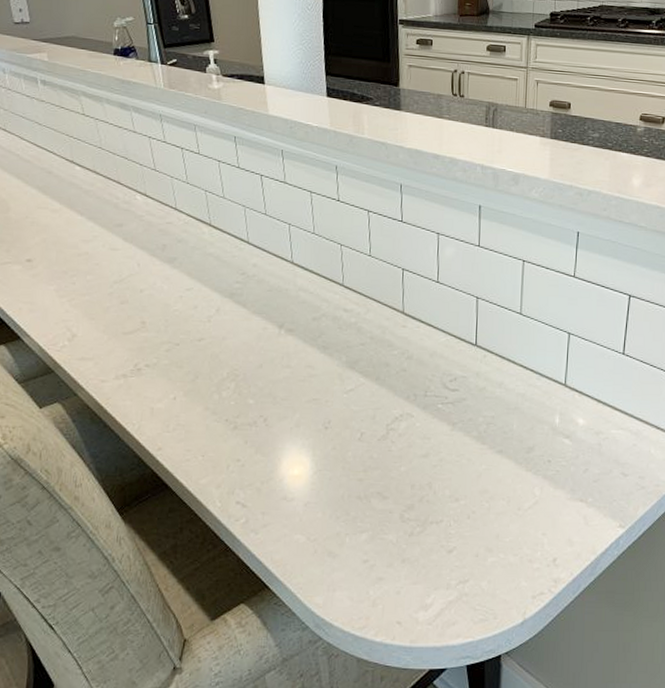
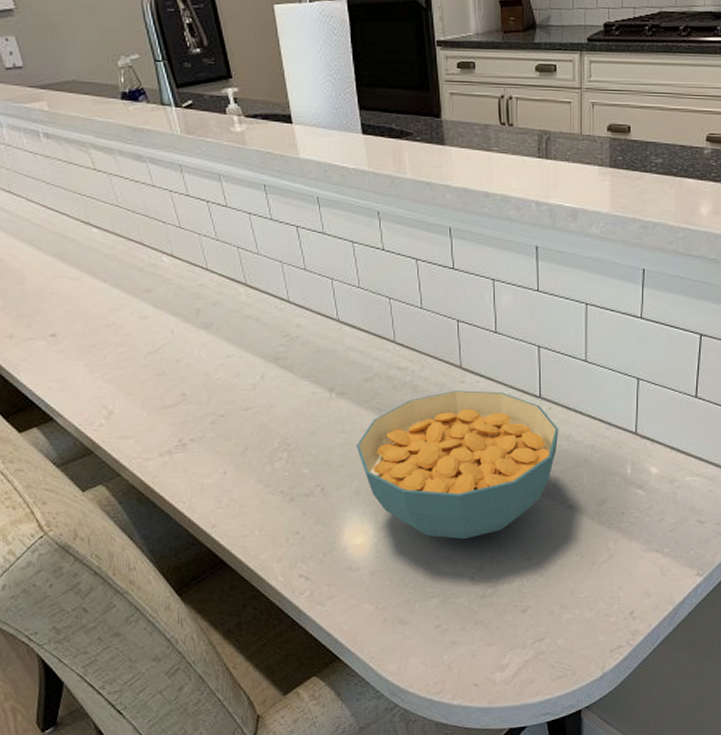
cereal bowl: none [299,334,492,477] -> present [356,390,559,540]

